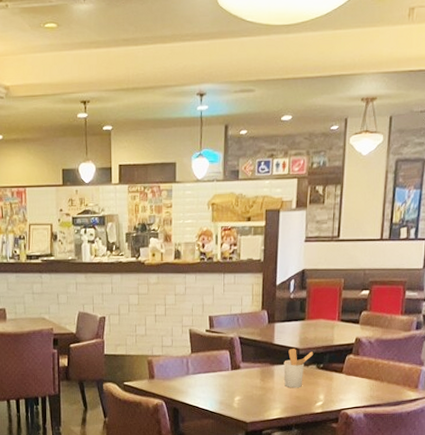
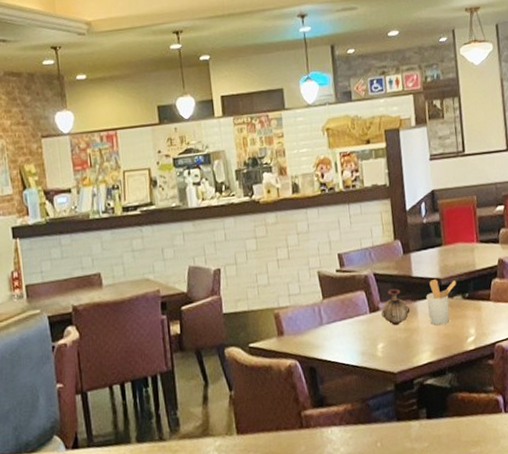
vase: none [241,352,268,384] -> present [381,288,411,326]

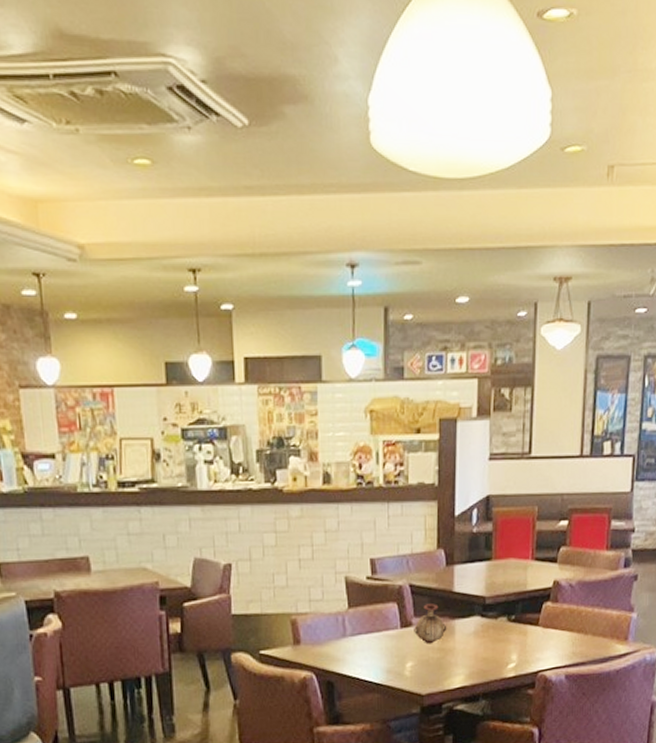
utensil holder: present [426,279,457,326] -> none [467,597,503,648]

